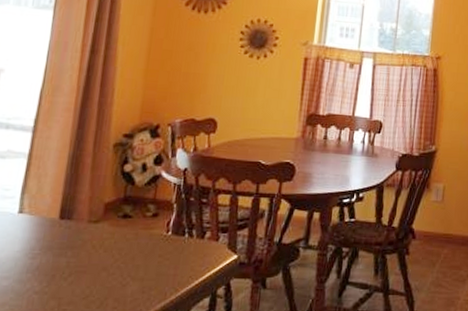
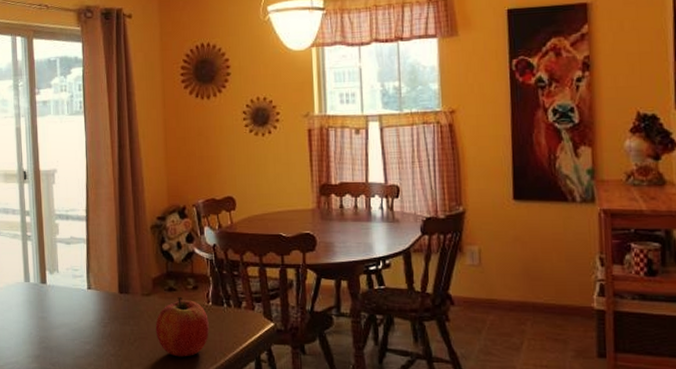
apple: none [97,224,165,294] -> present [155,296,209,357]

